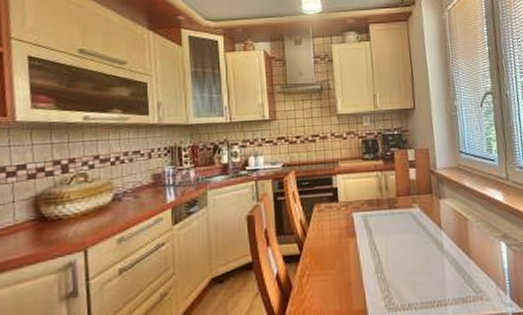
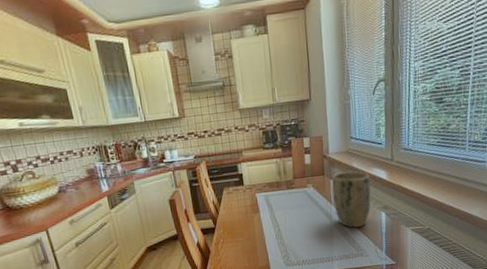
plant pot: none [441,190,488,262] -> present [332,171,371,229]

